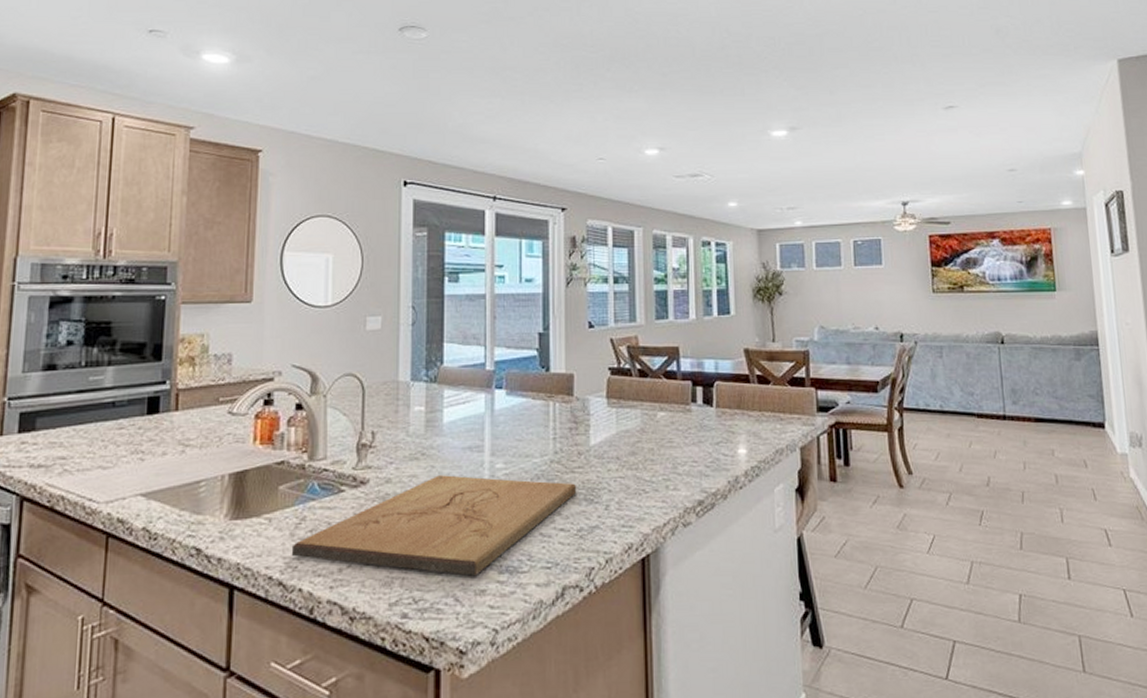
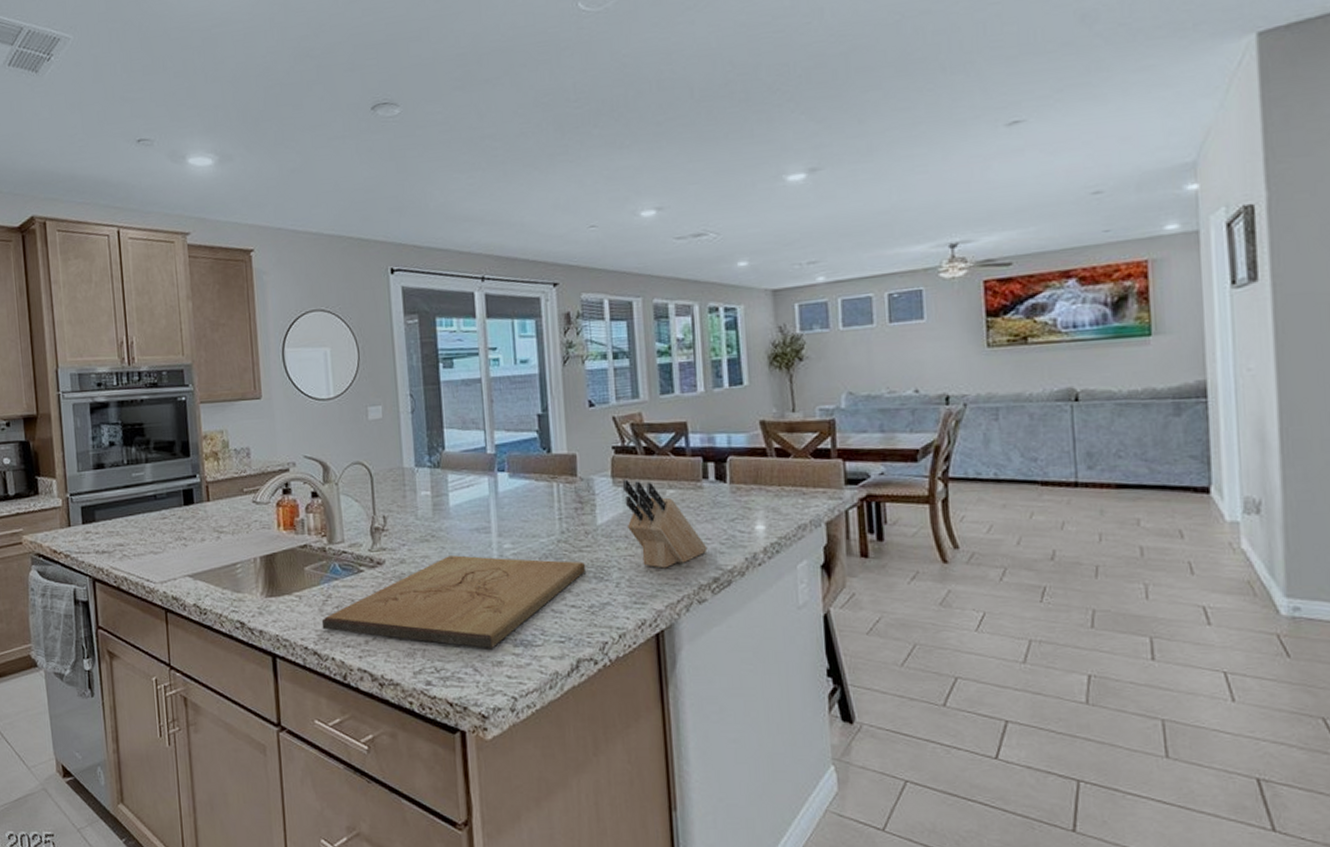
knife block: none [616,400,694,491] -> present [622,479,708,569]

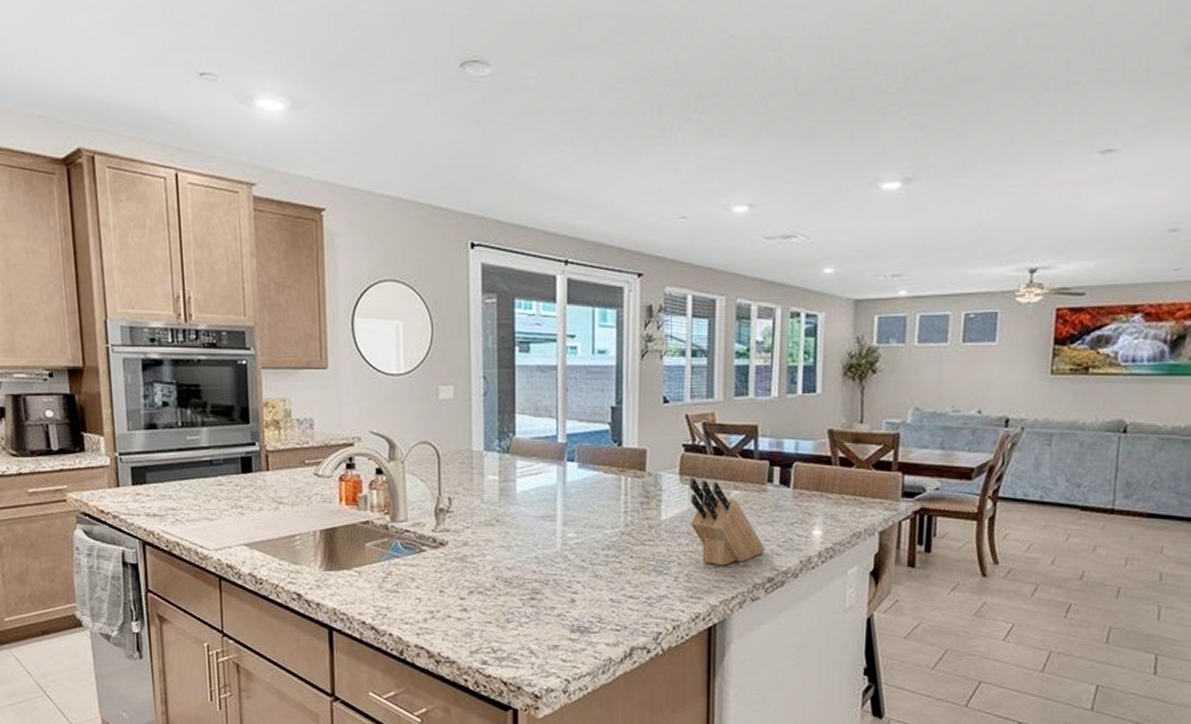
cutting board: present [321,555,587,648] -> none [380,541,647,632]

